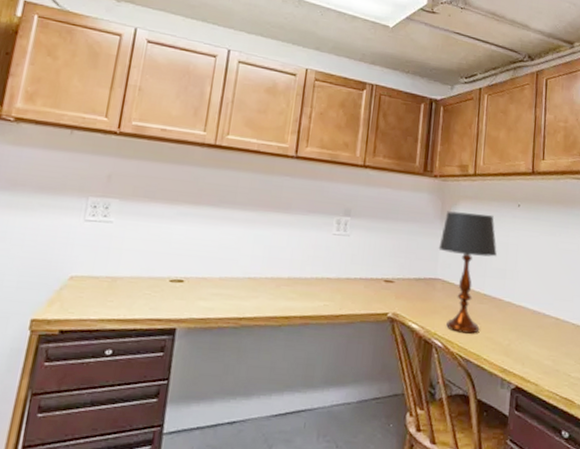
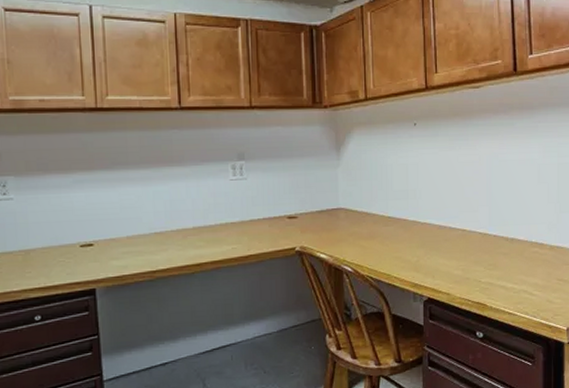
table lamp: present [438,211,497,334] -> none [337,137,397,256]

